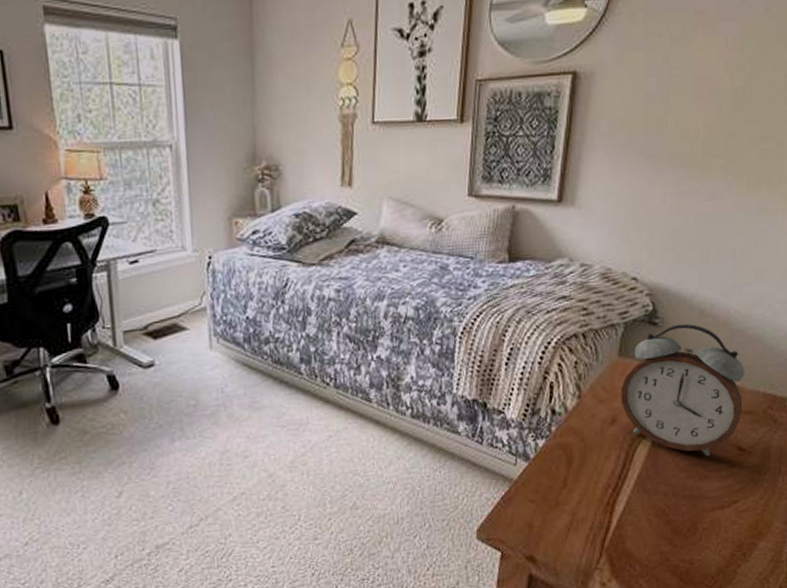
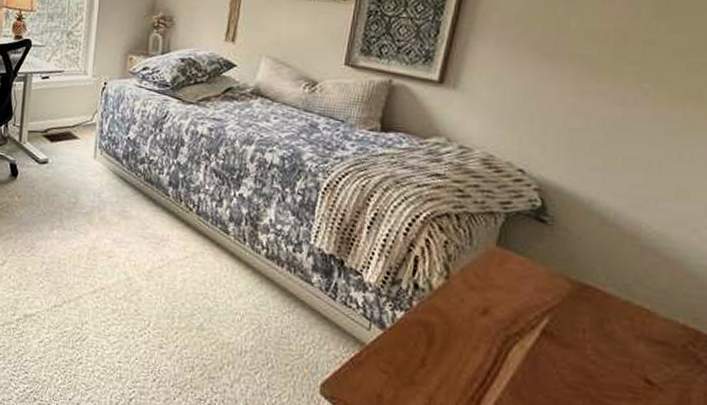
alarm clock: present [620,323,745,456] -> none [495,226,659,379]

